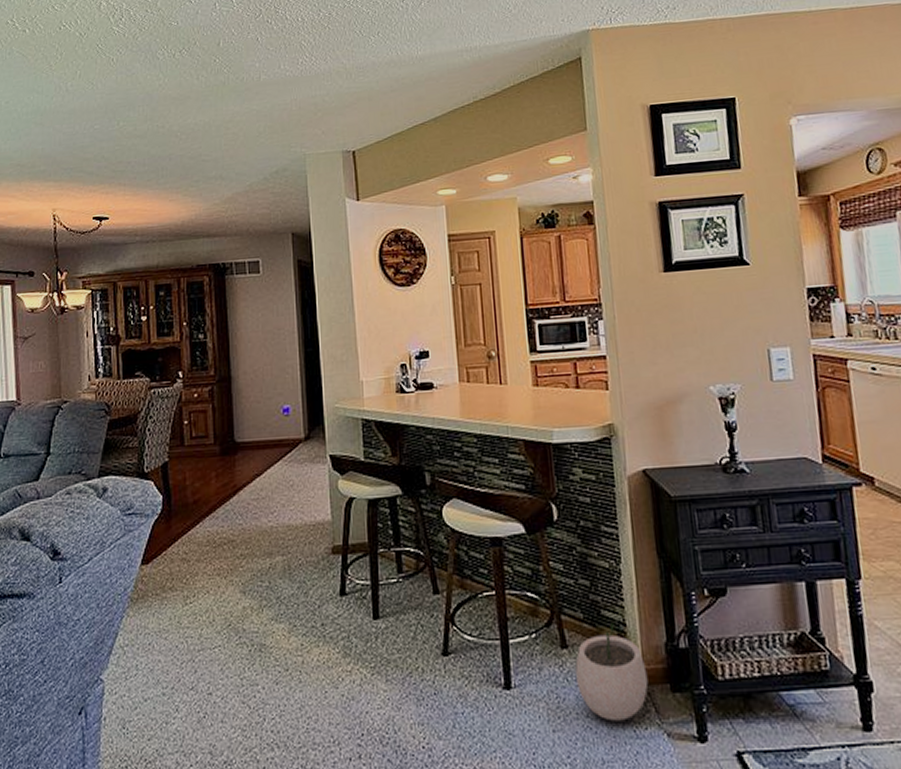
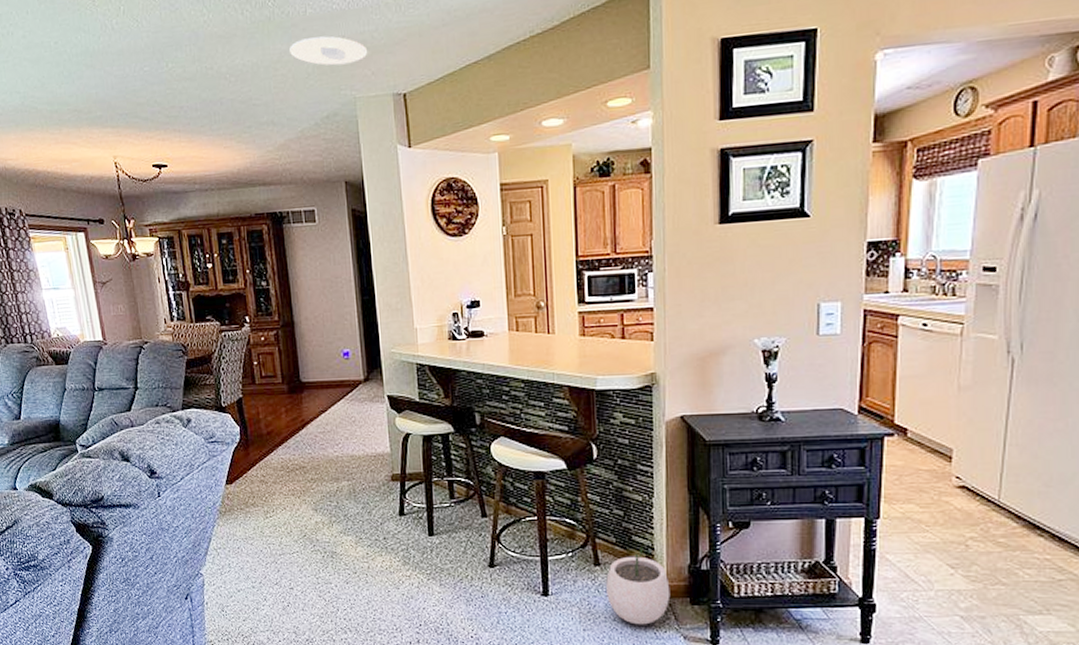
recessed light: none [242,99,319,126] -> present [290,36,368,66]

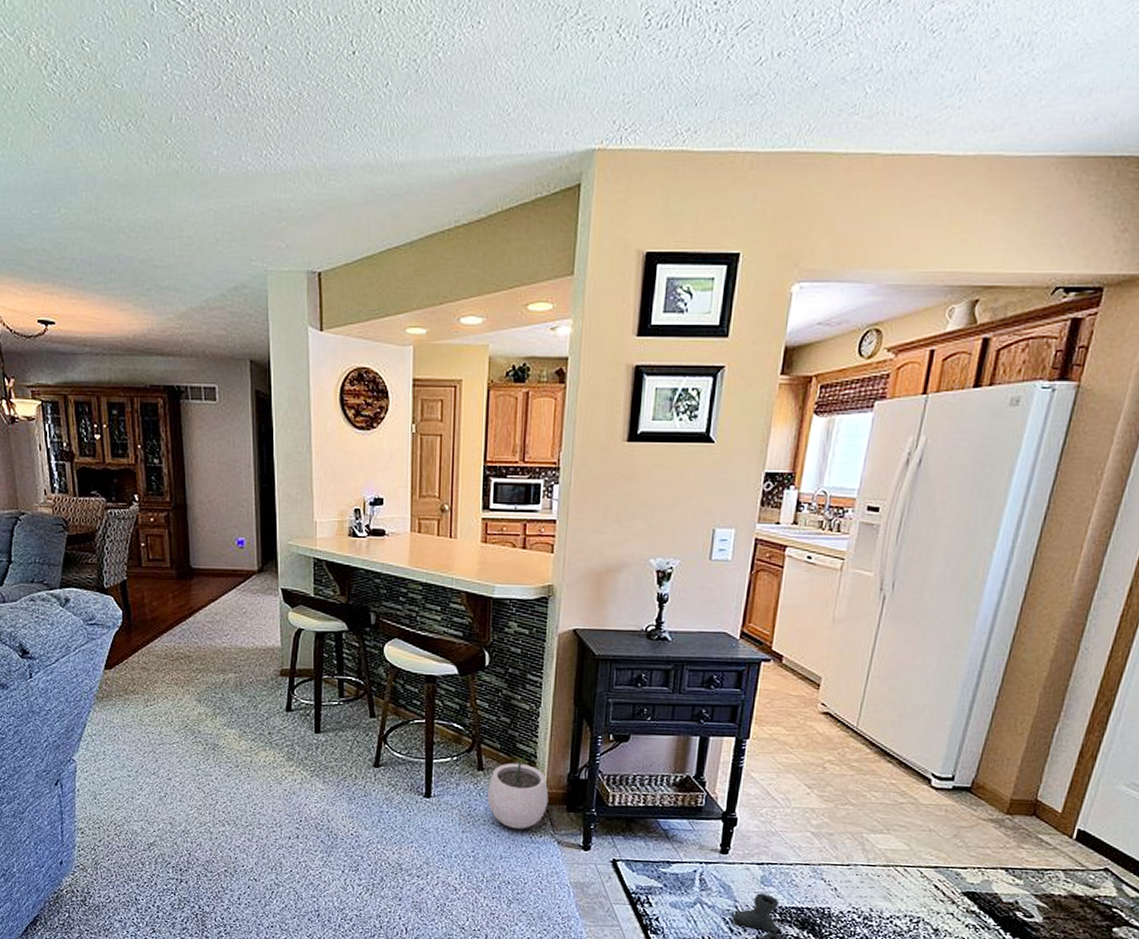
recessed light: present [290,36,368,66] -> none [198,199,283,233]

